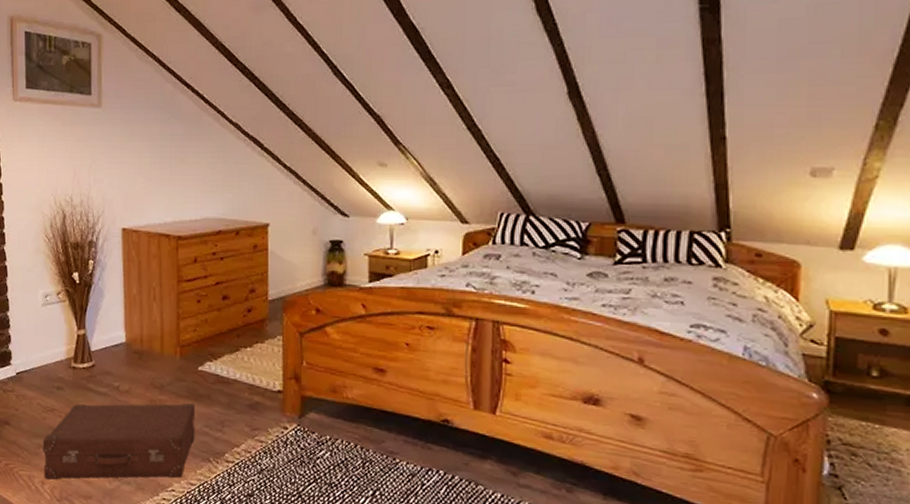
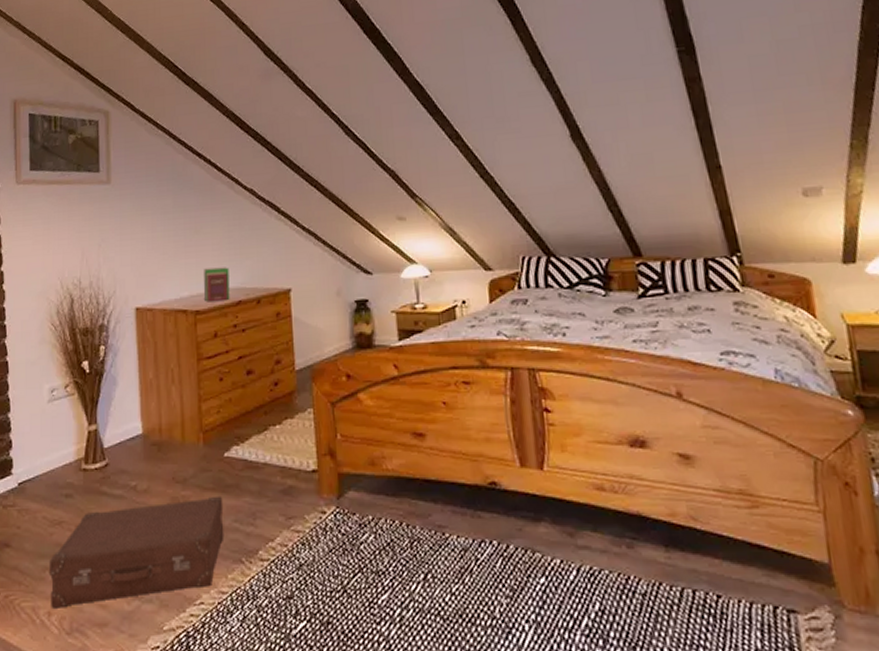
books: none [185,197,211,230] -> present [203,267,230,302]

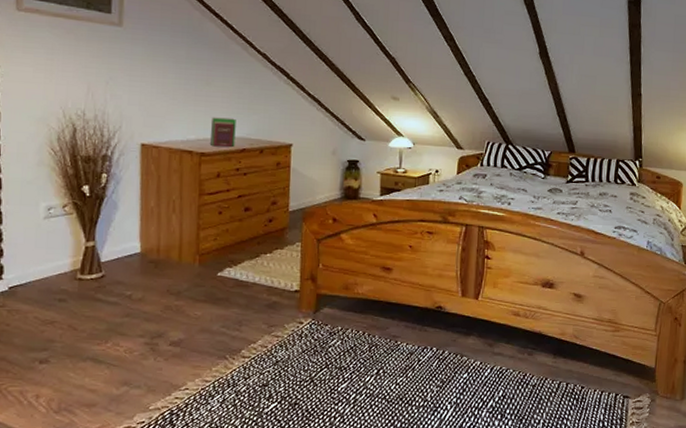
suitcase: present [48,496,224,608] -> none [38,306,213,392]

